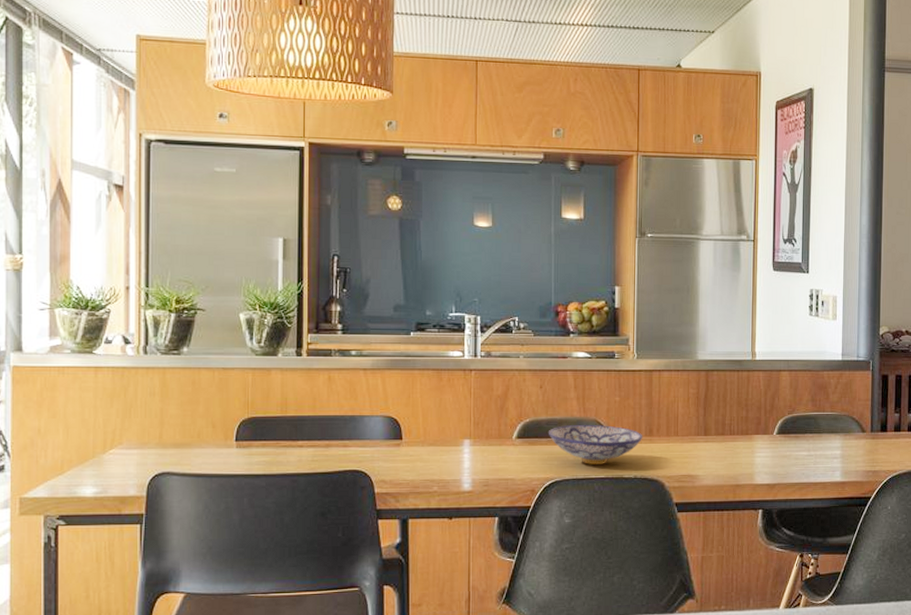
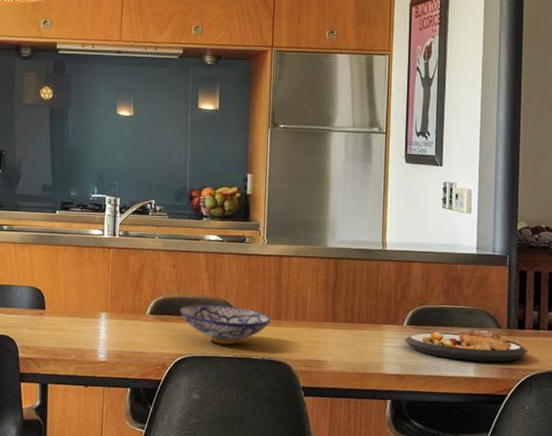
plate: none [774,434,890,466] -> present [404,329,528,363]

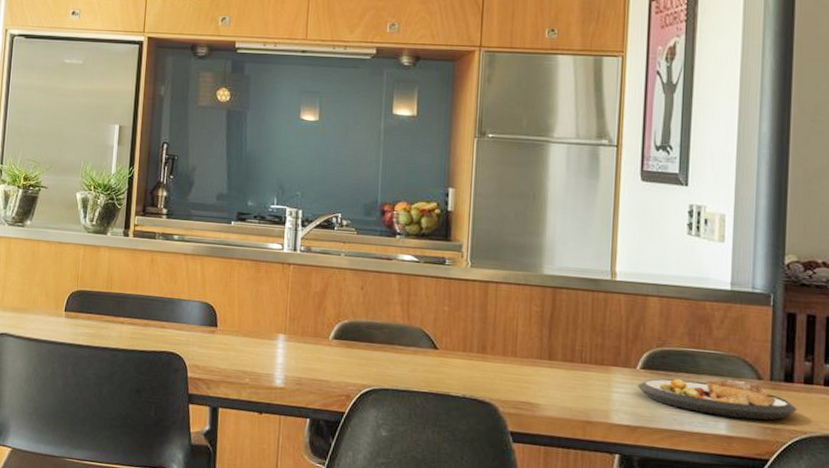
bowl: present [180,304,272,344] -> none [368,331,475,378]

